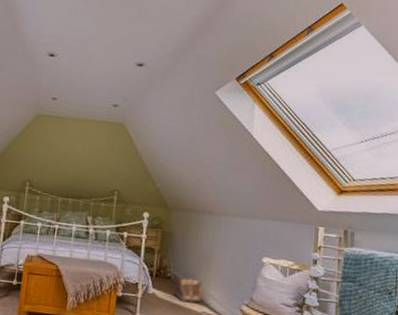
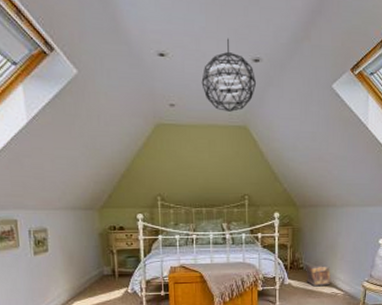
pendant light: none [84,44,138,109] -> present [201,38,257,112]

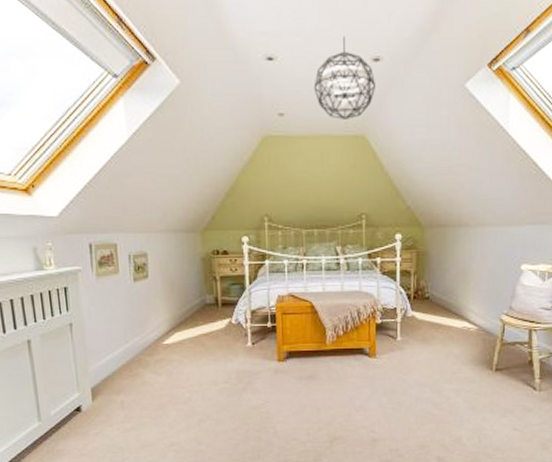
pouch: present [306,265,331,287] -> none [432,294,462,320]

